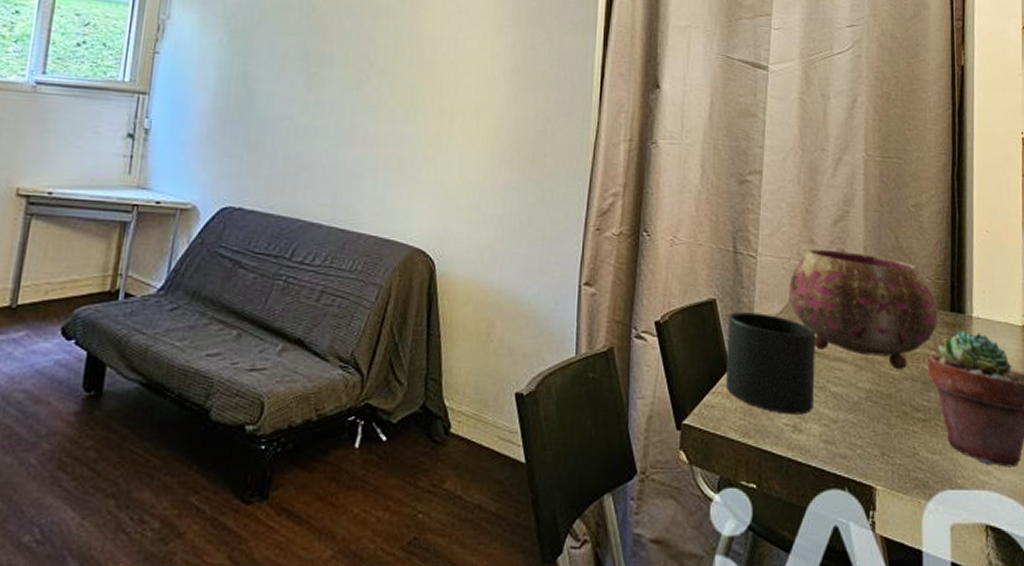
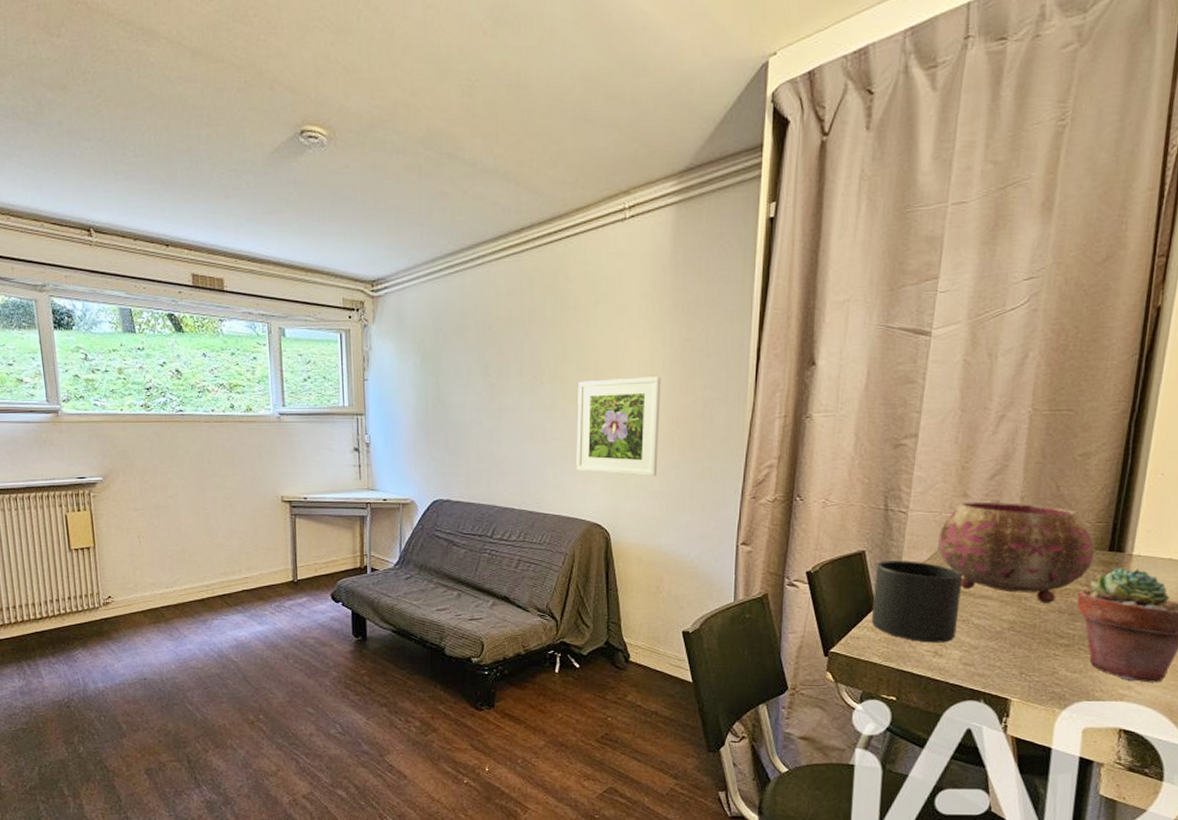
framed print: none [401,80,501,197] -> present [576,376,661,477]

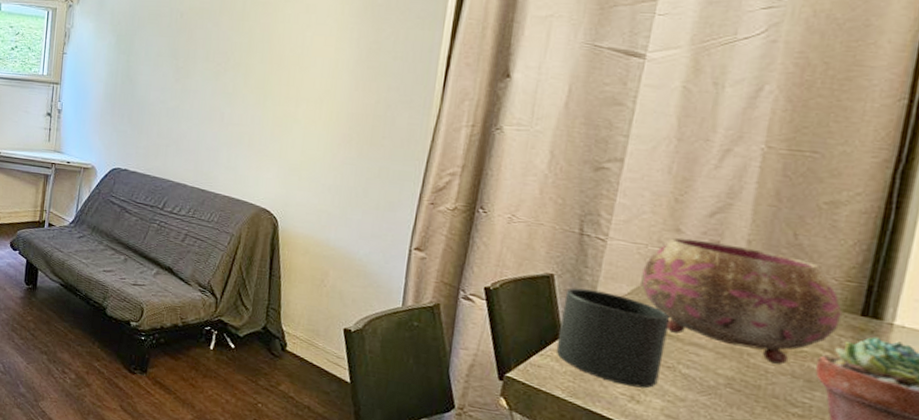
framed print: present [576,376,661,477] -> none [251,72,345,171]

